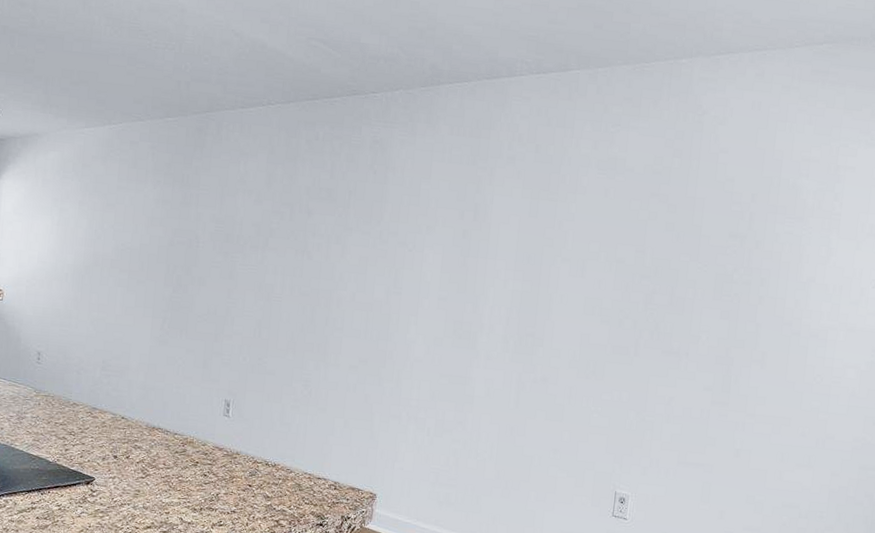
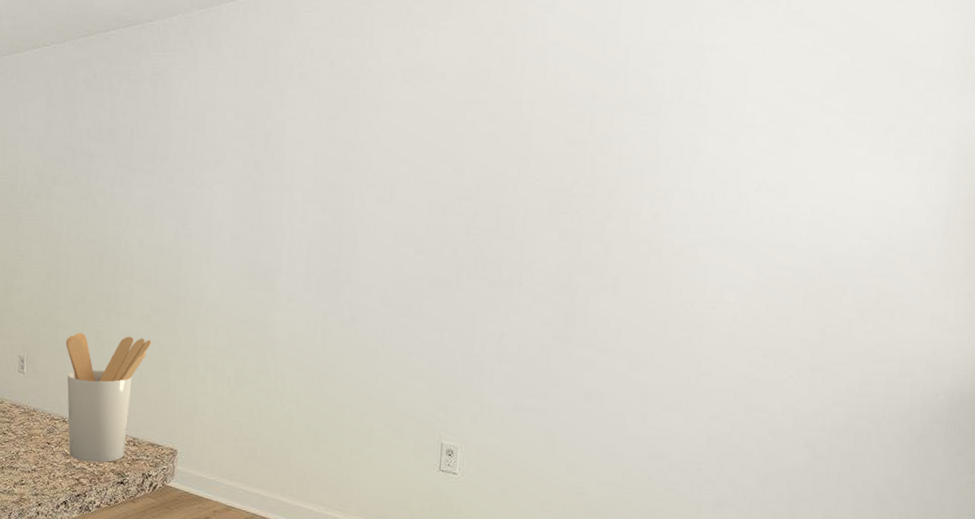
utensil holder: none [270,379,358,505] -> present [65,332,152,463]

